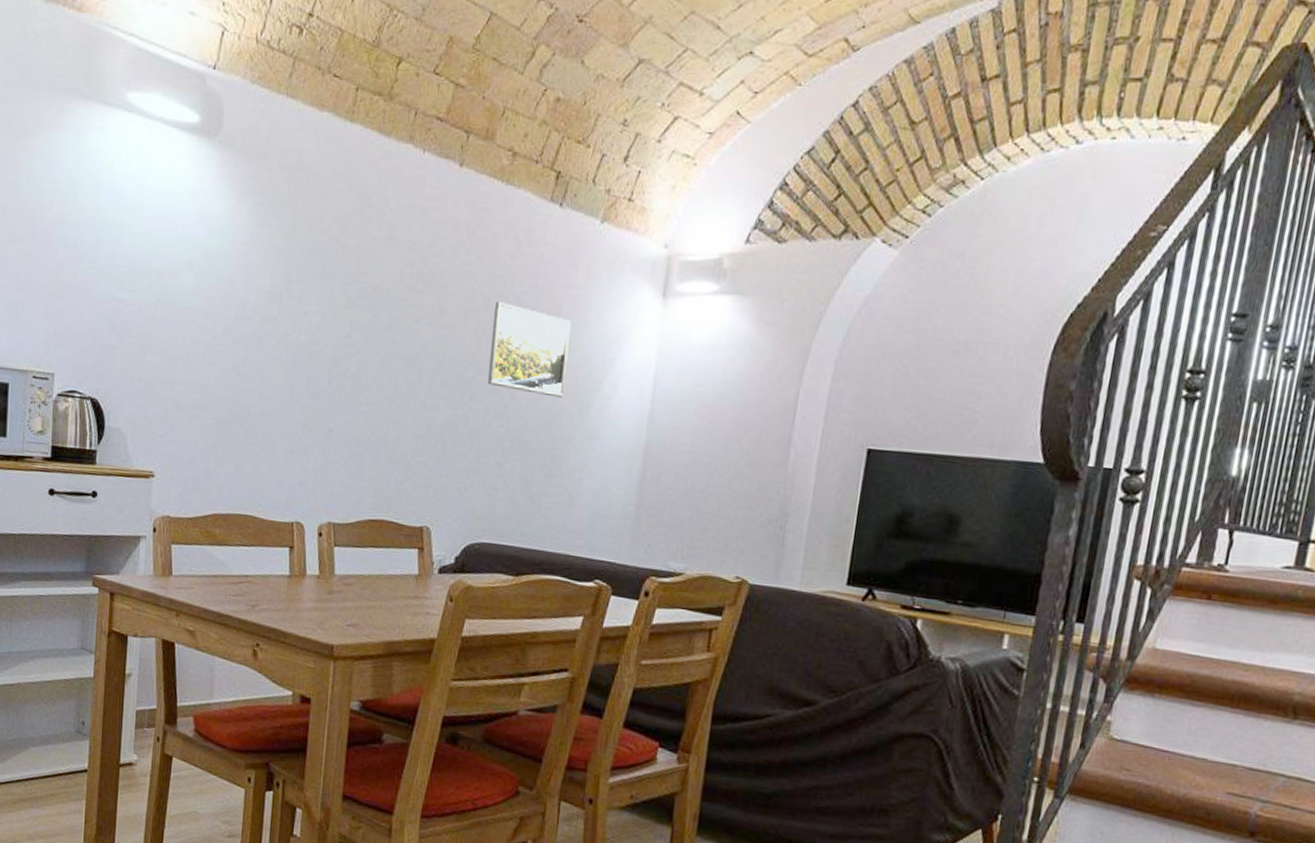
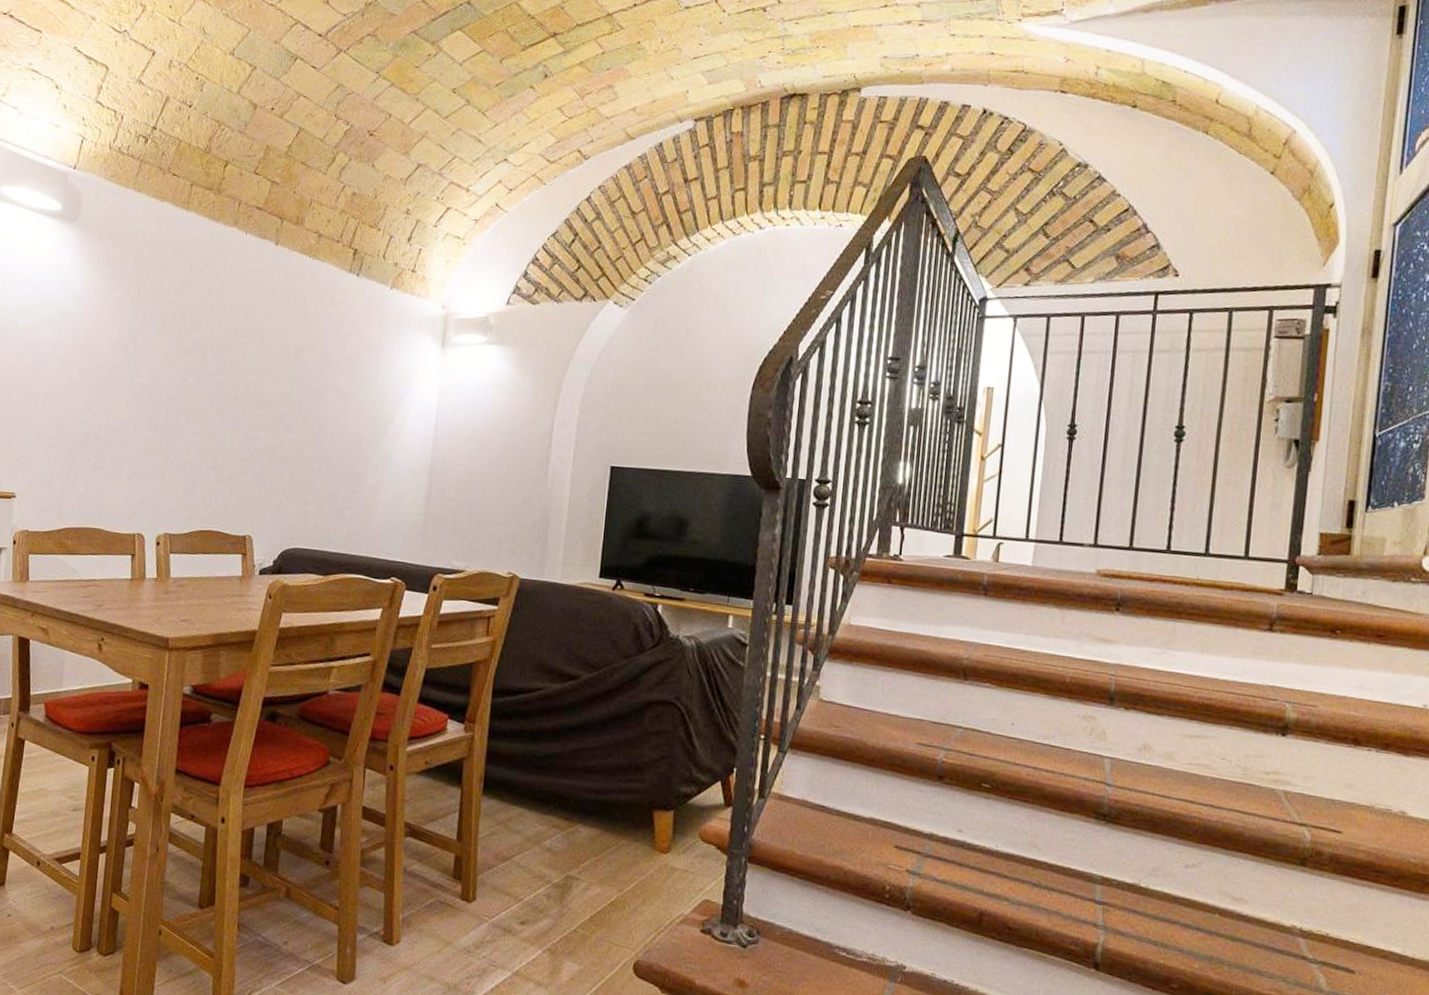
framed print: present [487,301,571,398] -> none [299,351,368,428]

